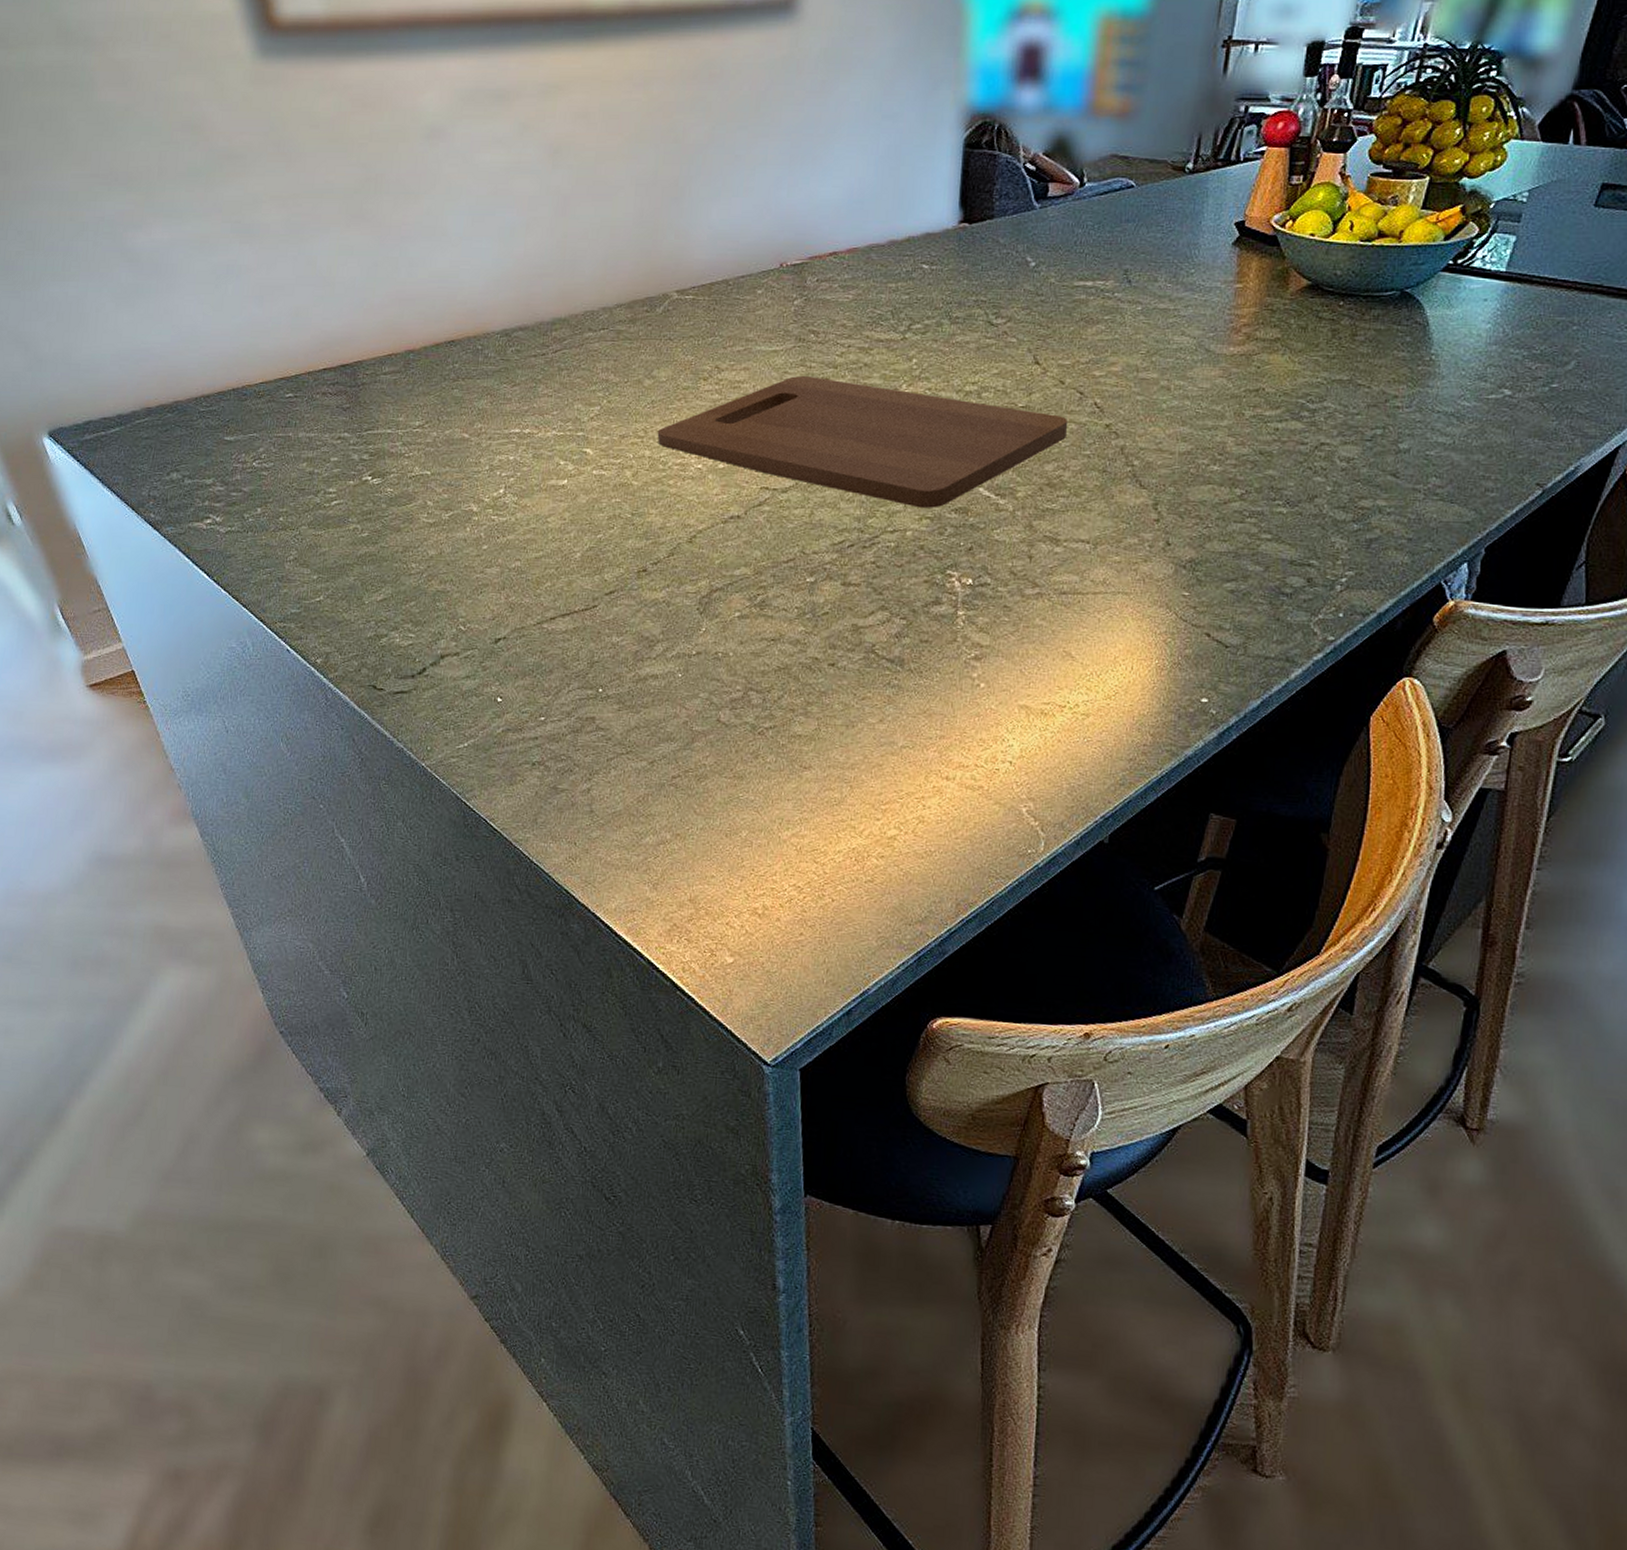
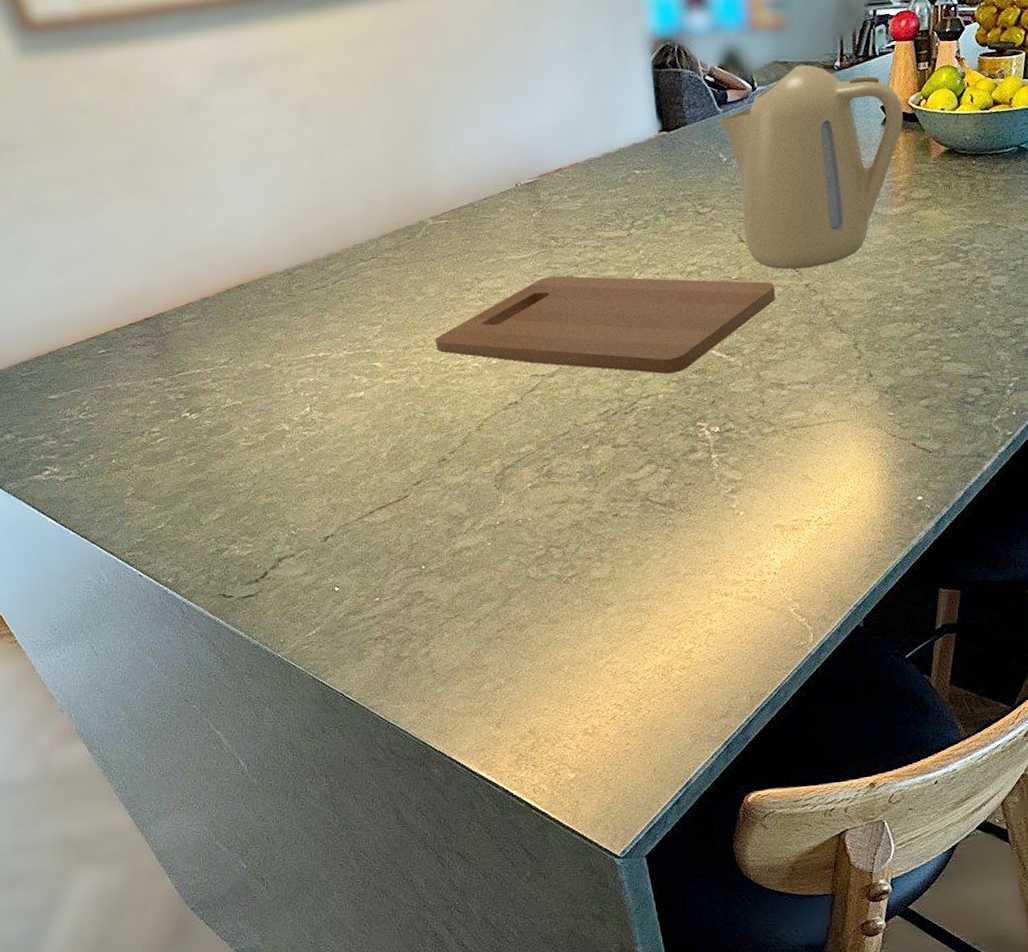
kettle: none [1032,162,1262,405] -> present [718,64,903,270]

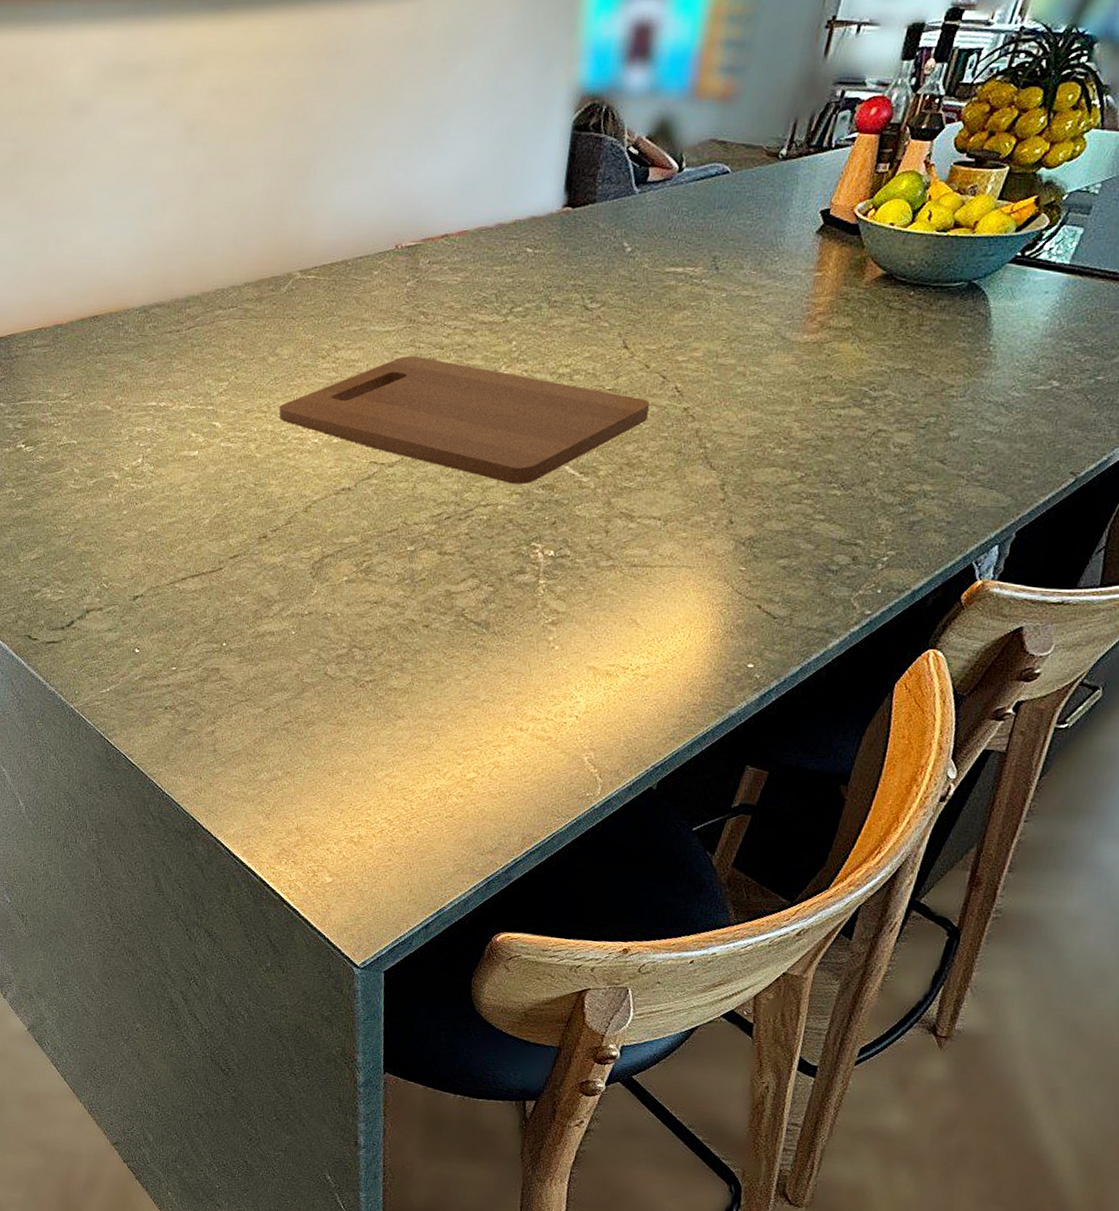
kettle: present [718,64,903,270] -> none [630,148,846,390]

